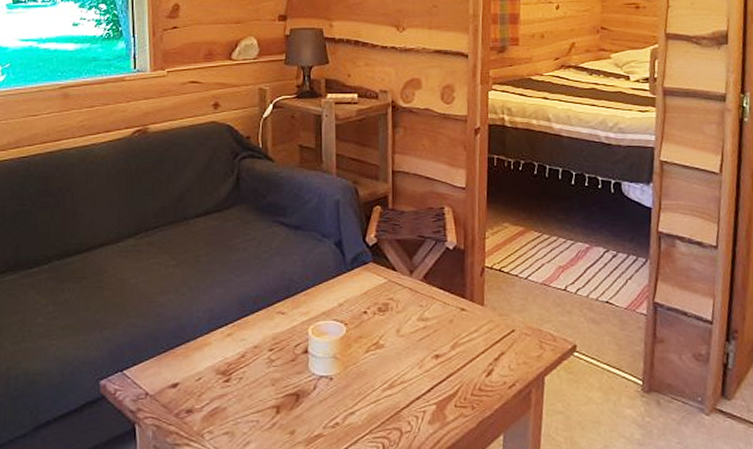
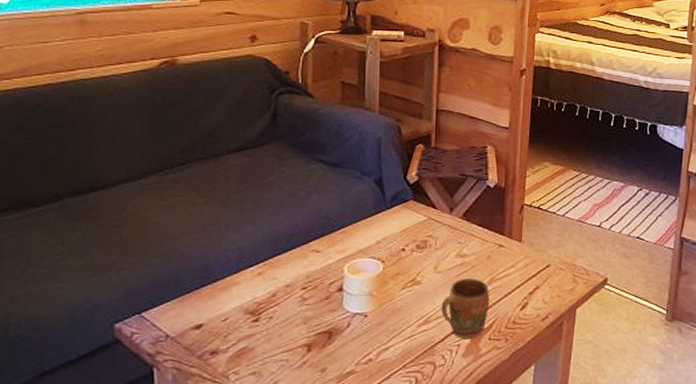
mug: none [405,343,454,406] -> present [441,278,490,340]

